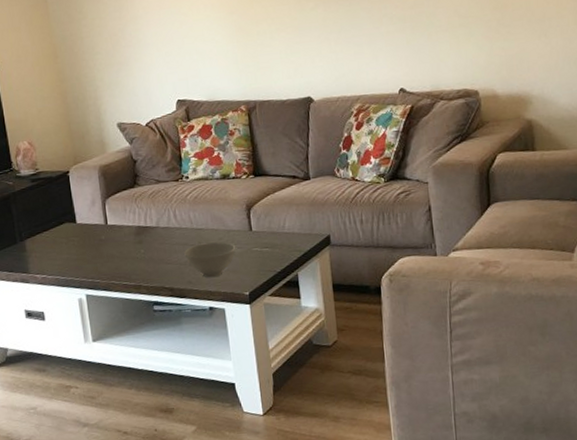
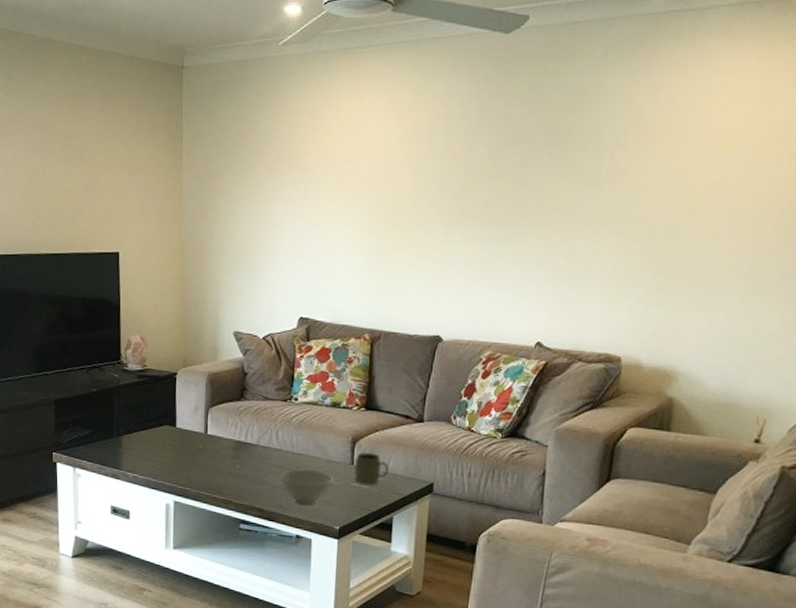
mug: none [253,216,286,247] -> present [354,452,389,485]

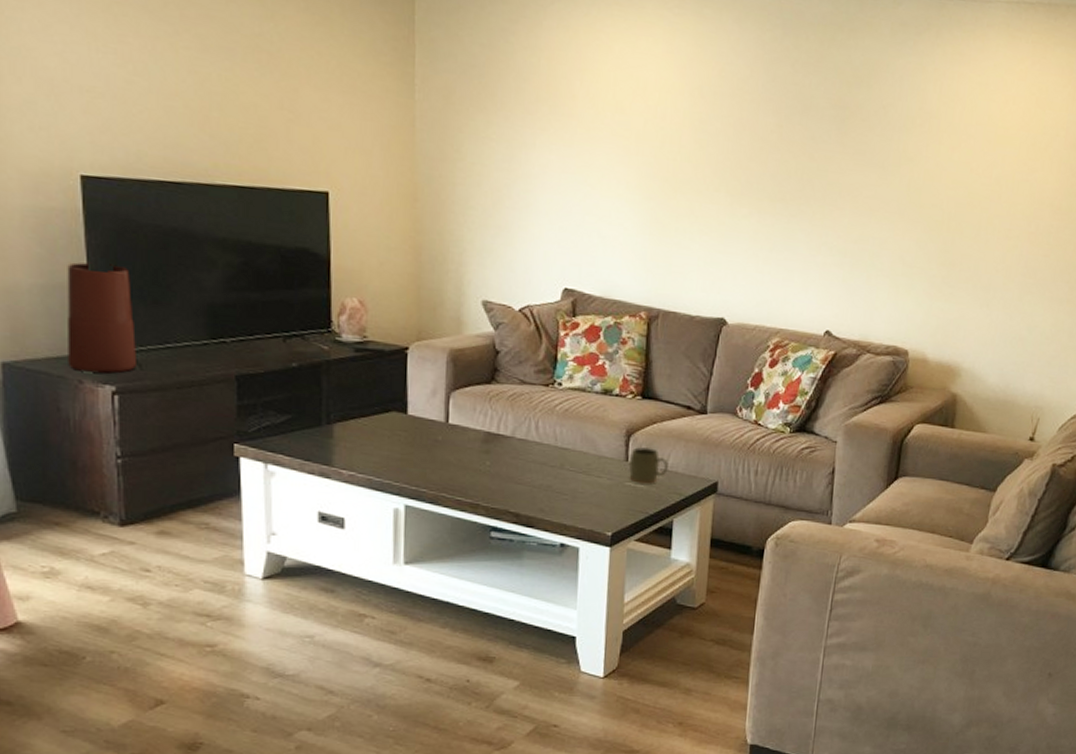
bowl: present [280,469,334,506] -> none [541,466,605,509]

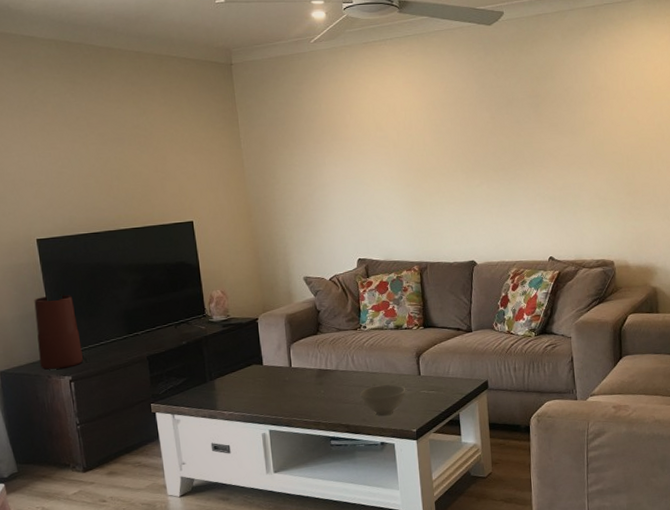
bowl: none [541,466,605,509] -> present [360,384,406,416]
mug: present [629,447,668,484] -> none [421,363,450,390]

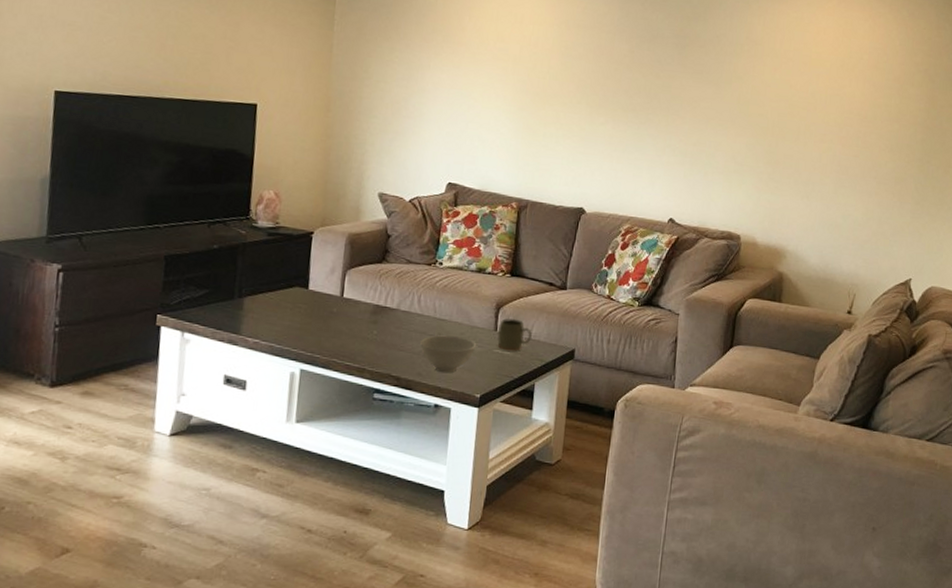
vase: present [34,294,84,370] -> none [24,161,86,254]
mug: none [421,363,450,390] -> present [497,318,532,351]

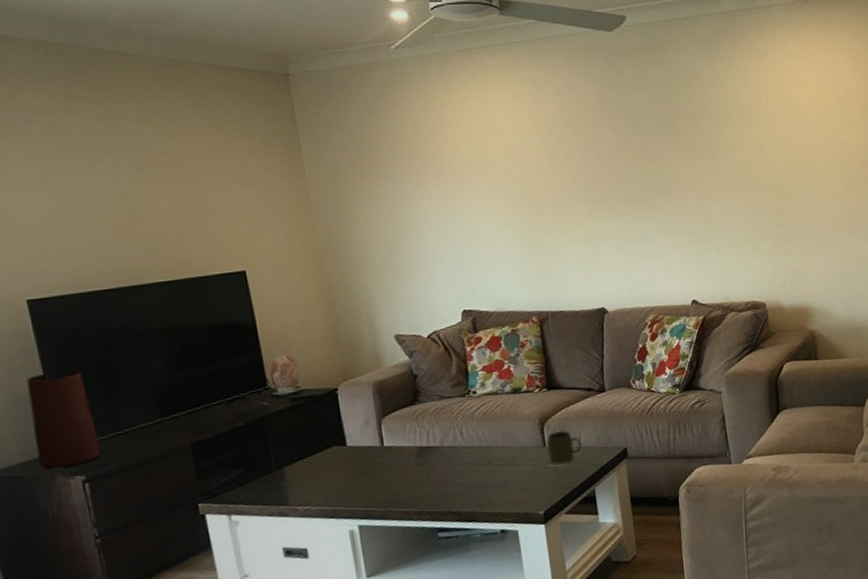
vase: none [24,161,86,254] -> present [26,370,102,469]
bowl: present [420,335,477,374] -> none [472,459,529,499]

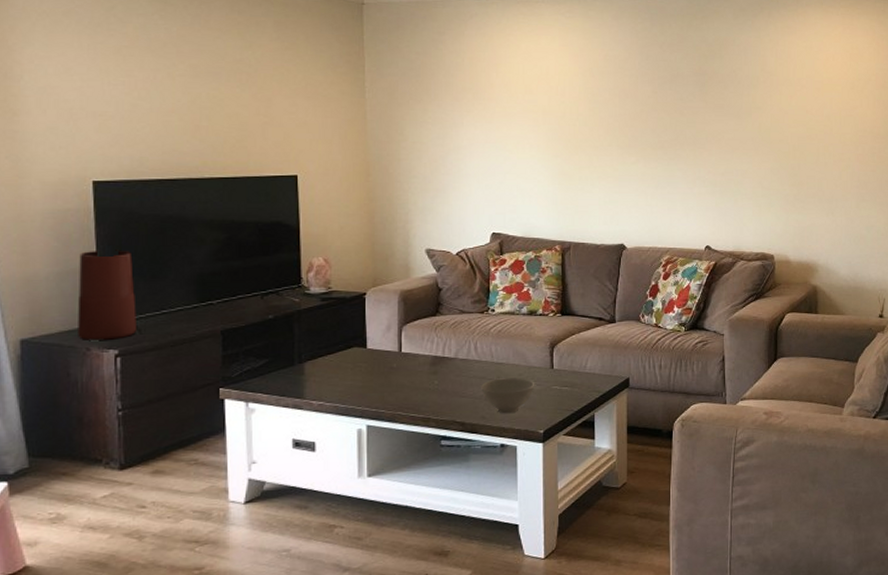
bowl: none [472,459,529,499] -> present [481,377,535,414]
mug: present [547,431,582,463] -> none [555,355,587,386]

